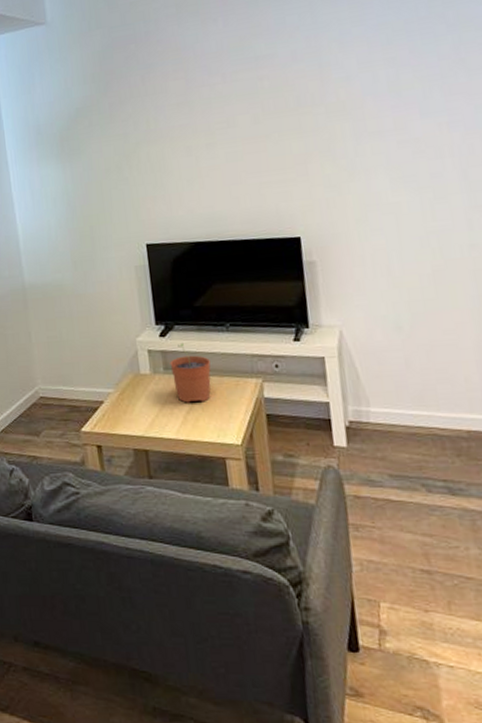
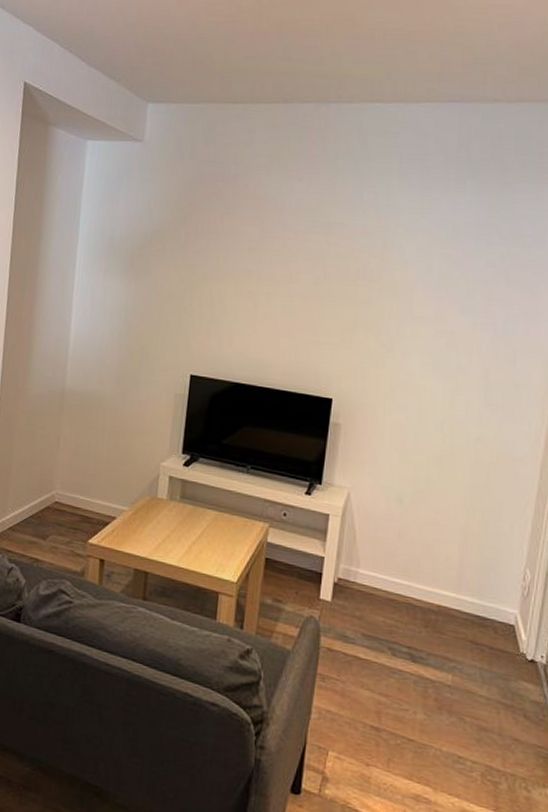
plant pot: present [170,342,211,403] -> none [187,475,225,536]

